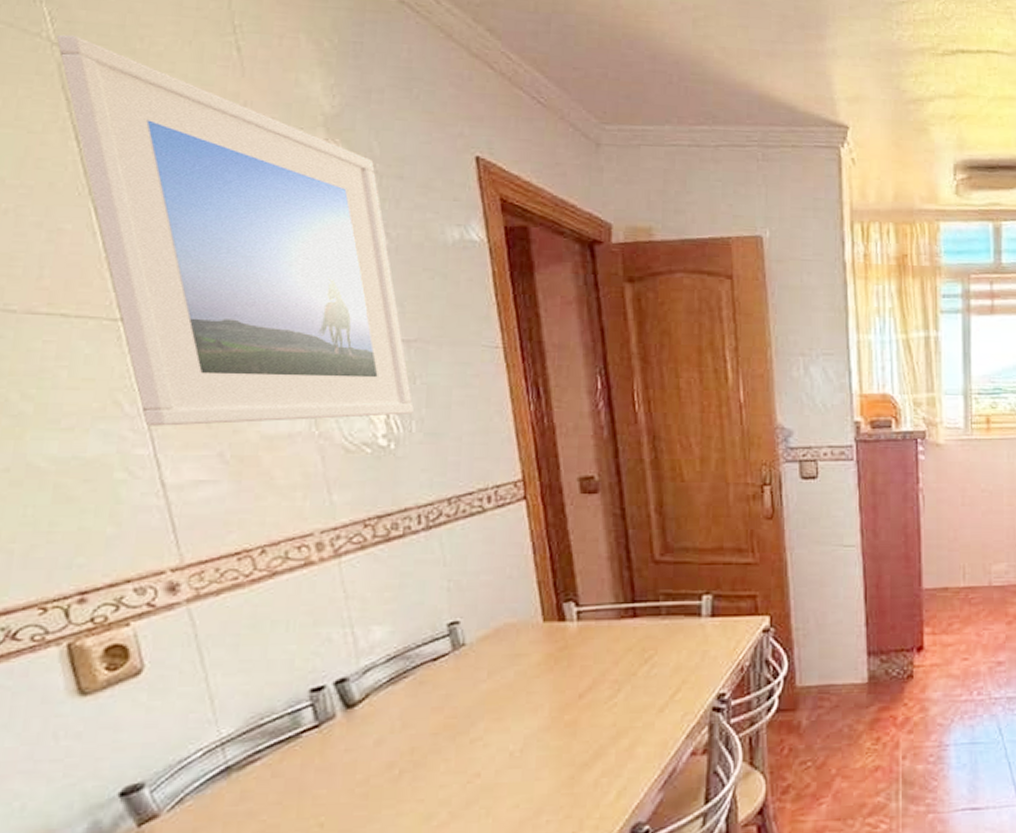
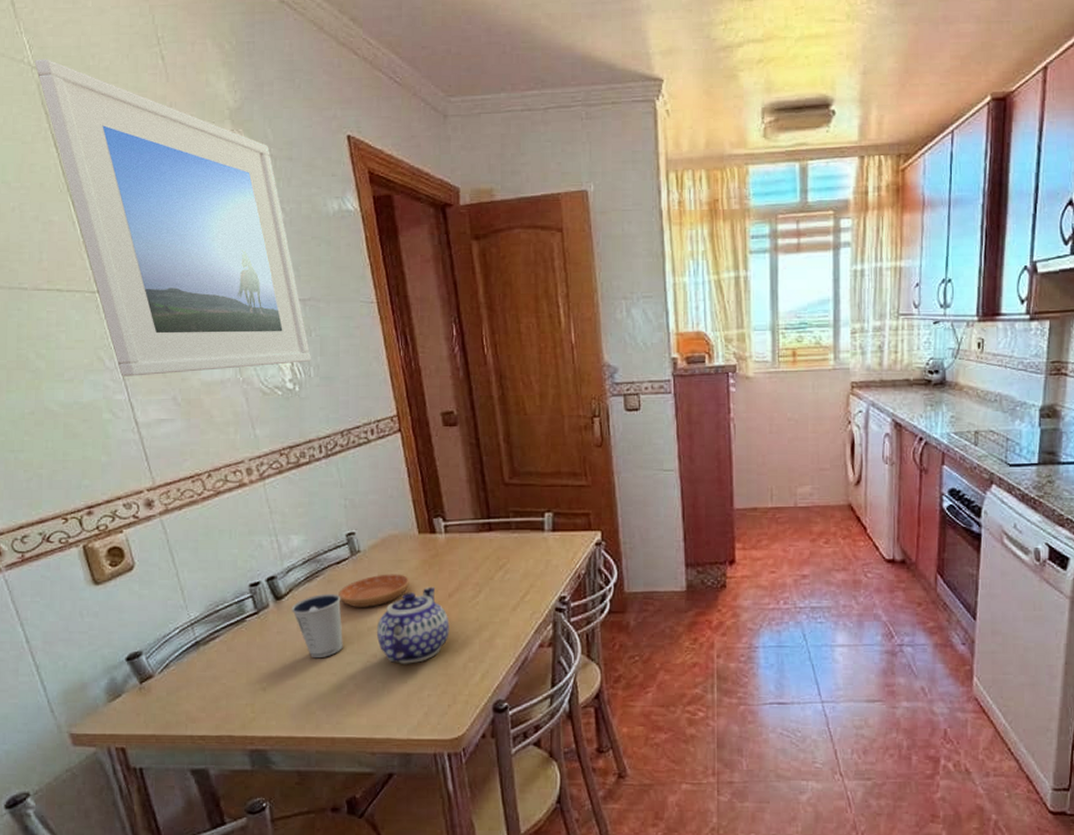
dixie cup: none [366,697,436,782] -> present [291,593,343,659]
saucer: none [433,671,529,714] -> present [338,574,409,607]
teapot: none [482,686,579,784] -> present [377,586,450,664]

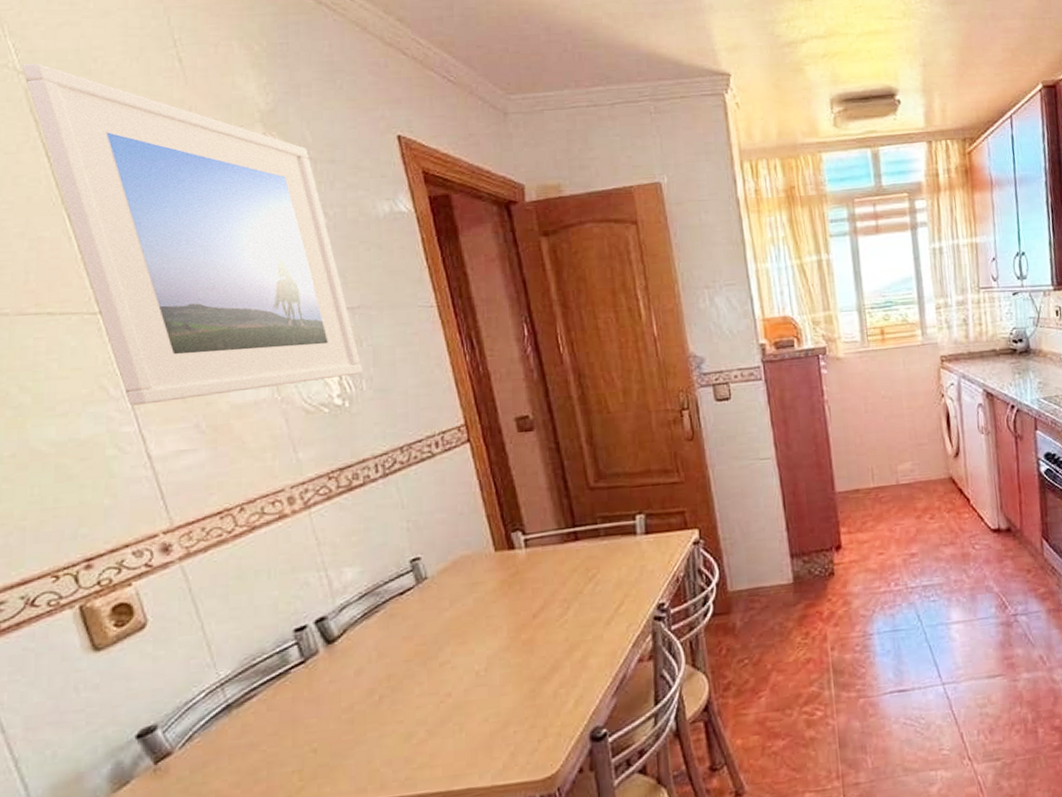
dixie cup: present [291,593,343,659] -> none [346,629,411,707]
saucer: present [338,574,409,607] -> none [403,598,487,642]
teapot: present [377,586,450,664] -> none [451,608,536,700]

